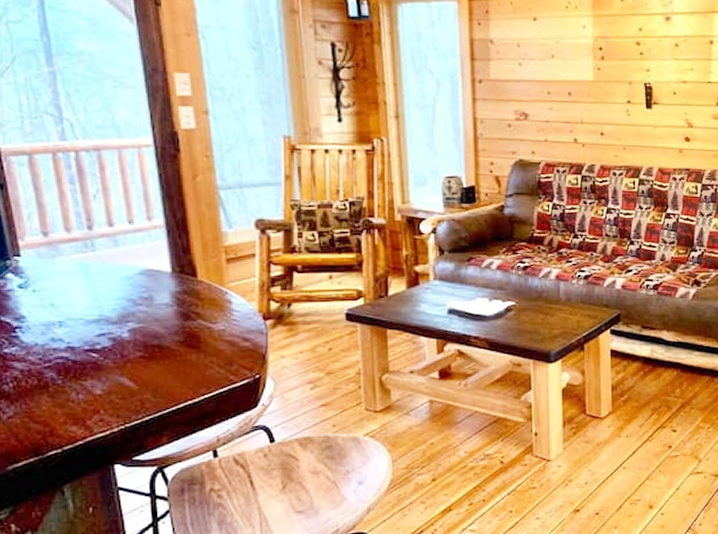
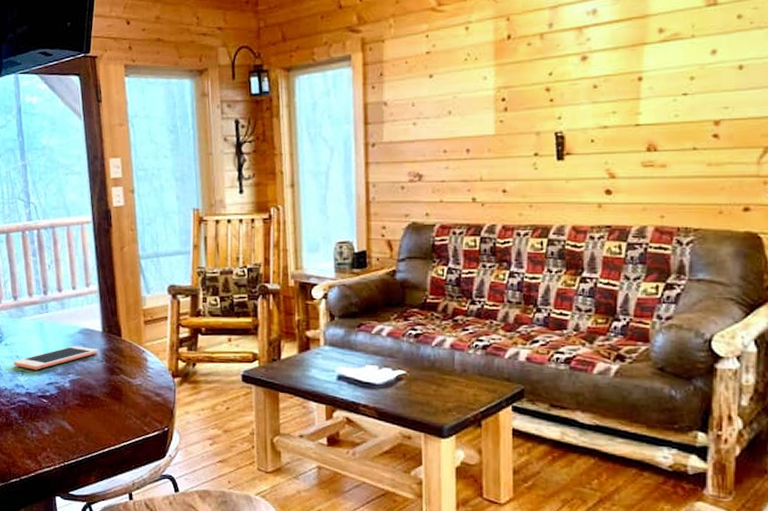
cell phone: none [46,289,167,320] -> present [13,345,98,370]

